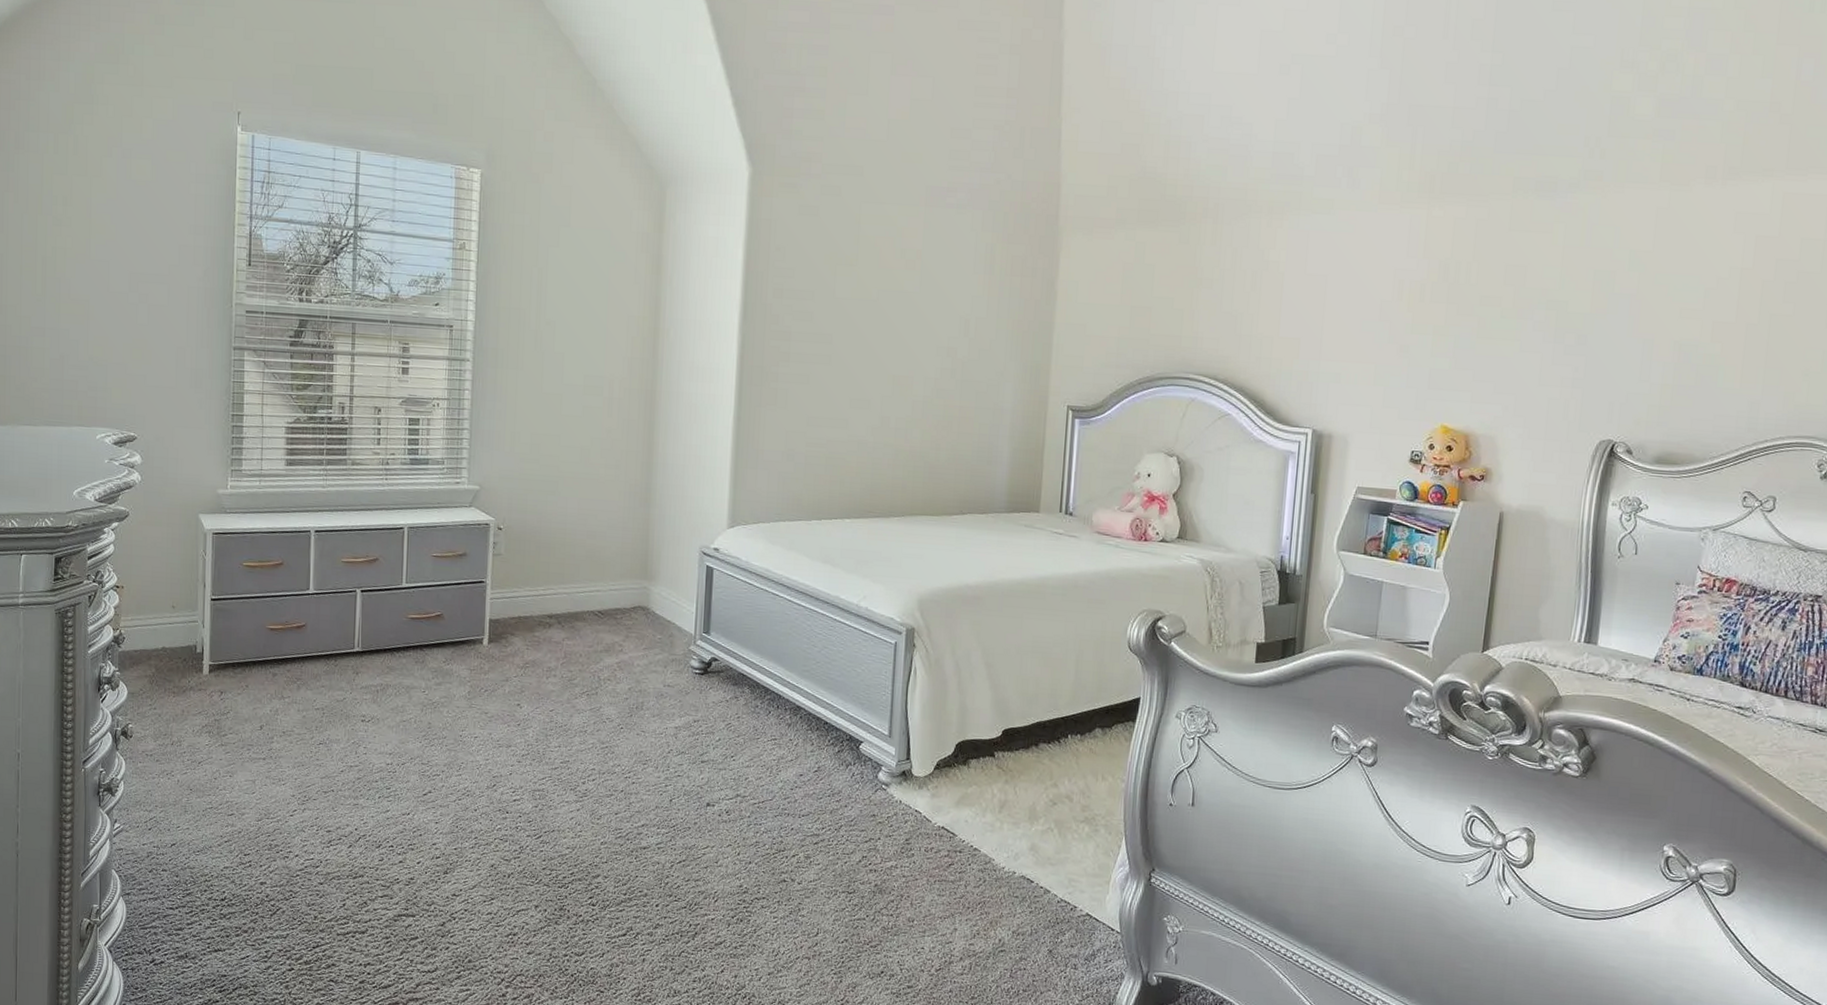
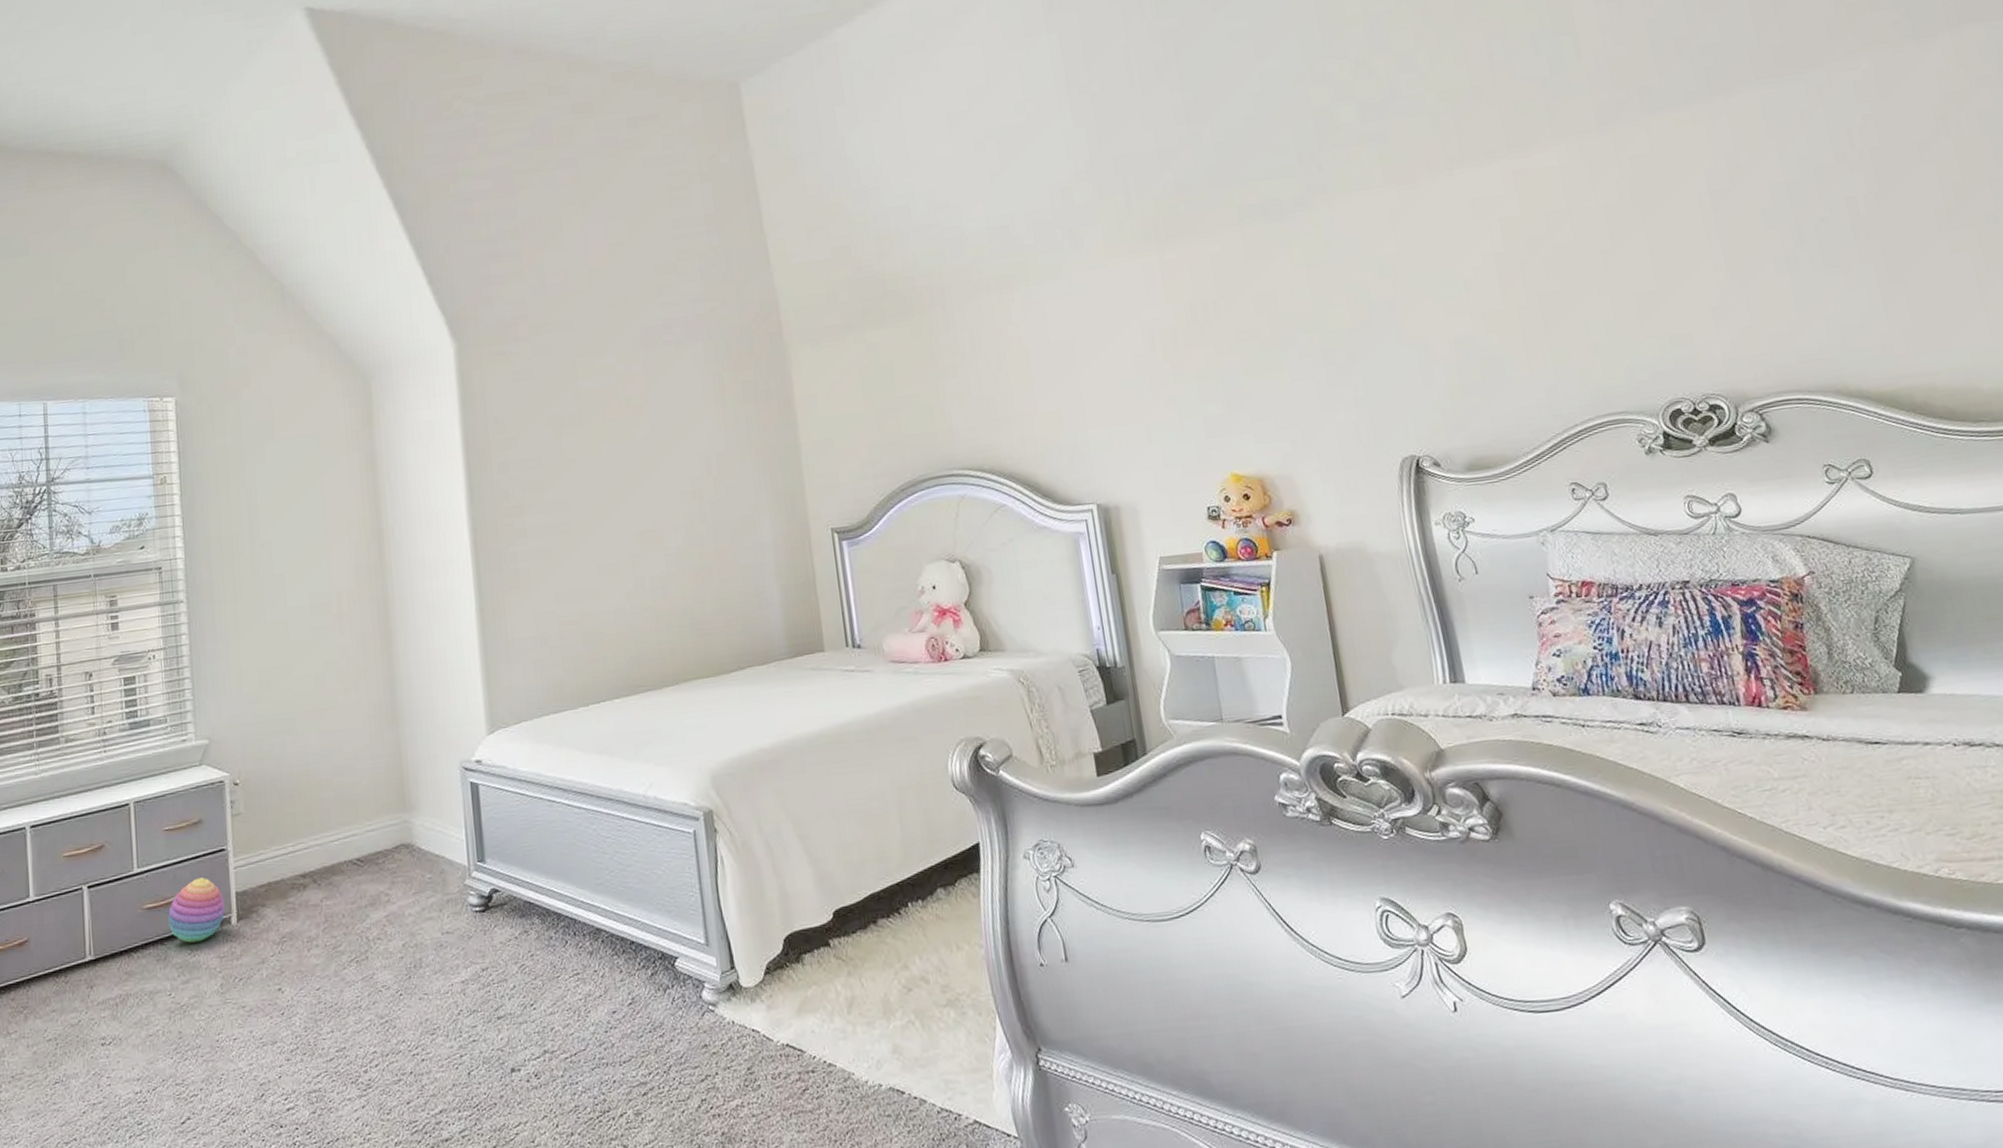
stacking toy: none [429,601,479,654] -> present [168,877,225,943]

